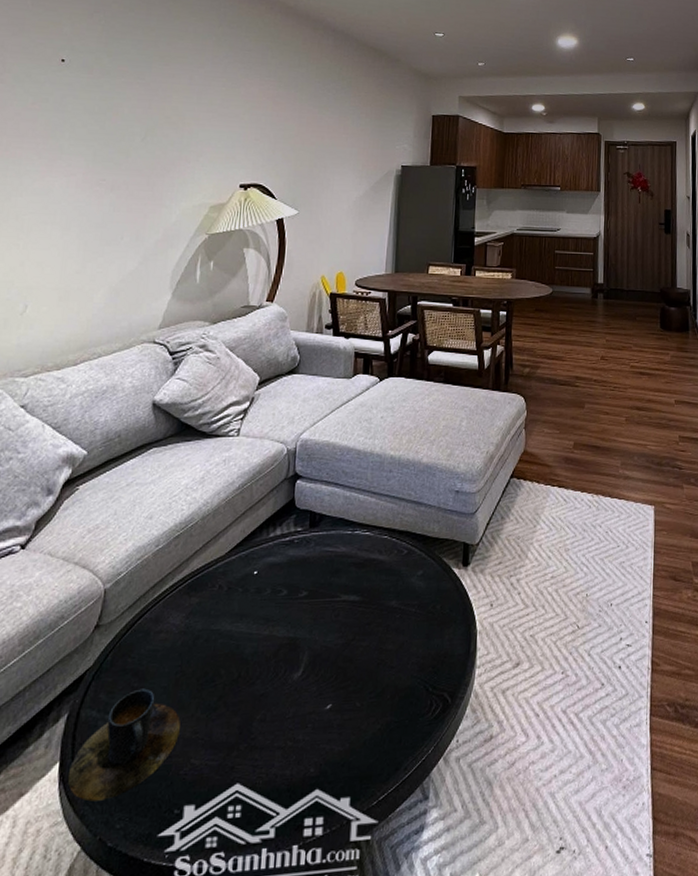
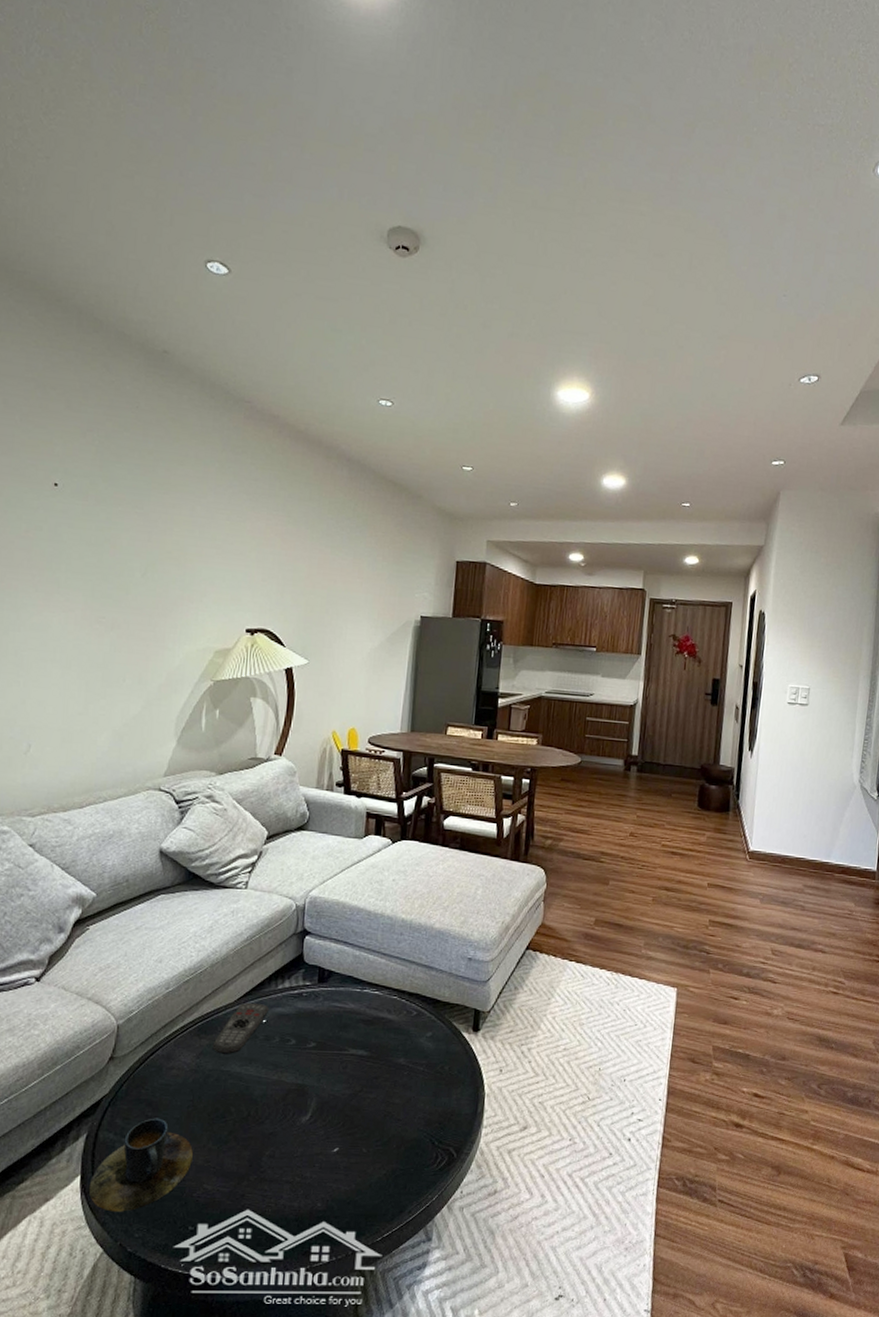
remote control: none [202,553,260,612] -> present [212,1002,269,1054]

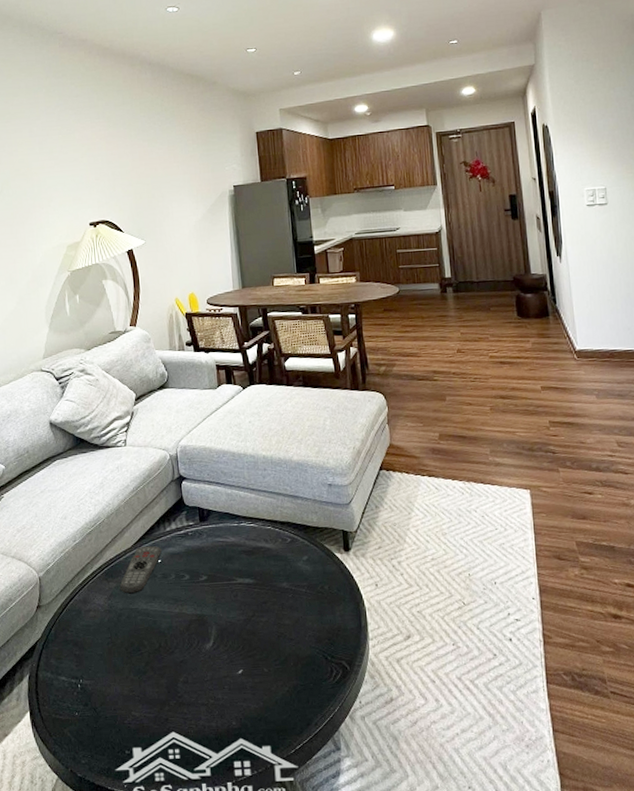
cup: present [88,1118,193,1212] -> none [37,655,119,742]

